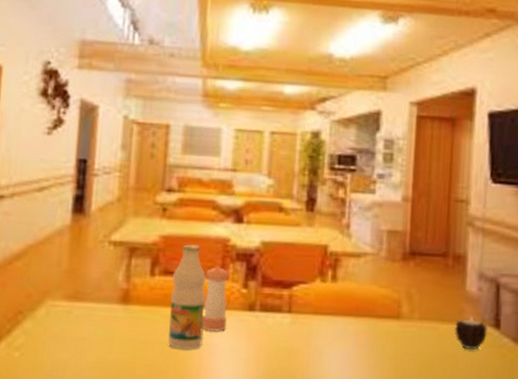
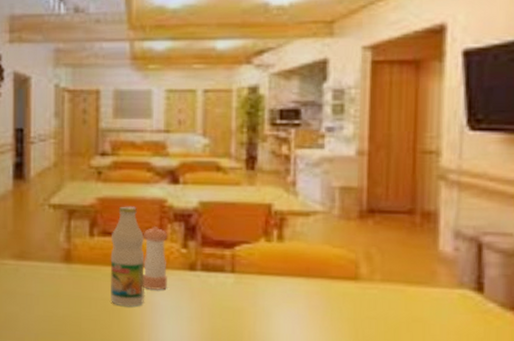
candle: present [454,317,488,349] -> none [424,279,468,314]

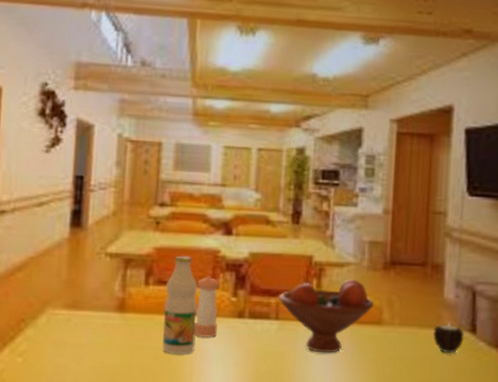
fruit bowl: none [234,230,349,311] -> present [278,279,375,354]
candle: none [424,279,468,314] -> present [432,323,465,353]

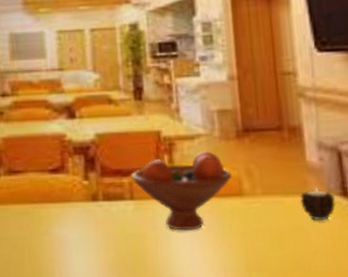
bottle: present [162,255,198,354] -> none [17,143,53,243]
pepper shaker: present [194,275,220,338] -> none [46,160,73,224]

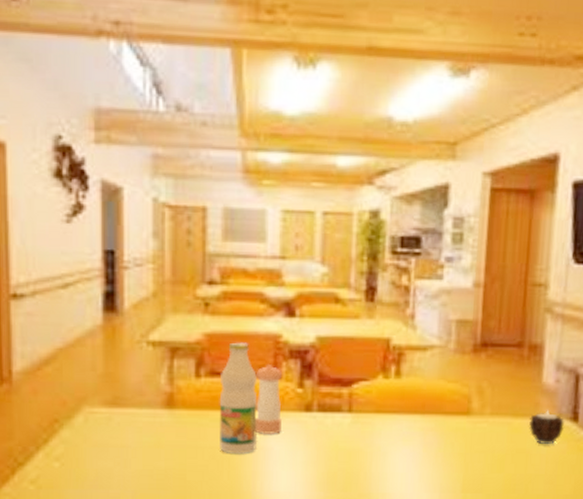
bottle: none [17,143,53,243] -> present [219,342,258,454]
pepper shaker: none [46,160,73,224] -> present [255,363,283,434]
fruit bowl: present [131,151,233,231] -> none [351,365,463,448]

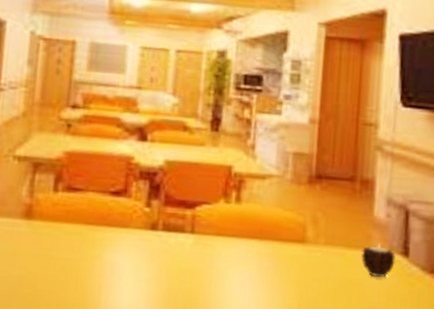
bottle: present [219,342,258,454] -> none [70,161,110,267]
pepper shaker: present [255,363,283,434] -> none [104,182,132,250]

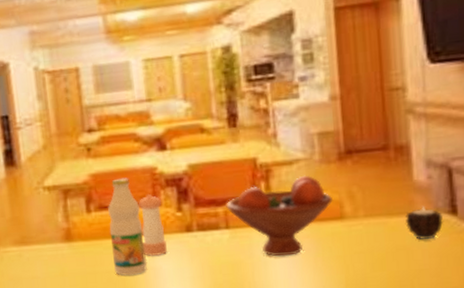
bottle: none [70,161,110,267] -> present [108,178,148,276]
pepper shaker: none [104,182,132,250] -> present [138,193,167,256]
fruit bowl: none [195,193,298,273] -> present [226,176,334,257]

